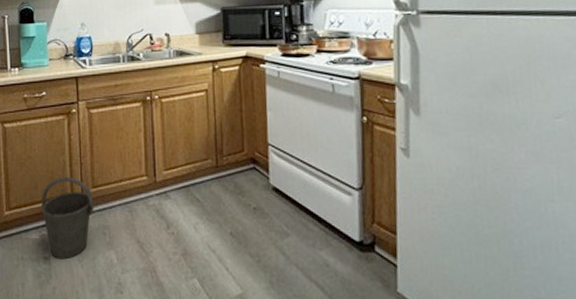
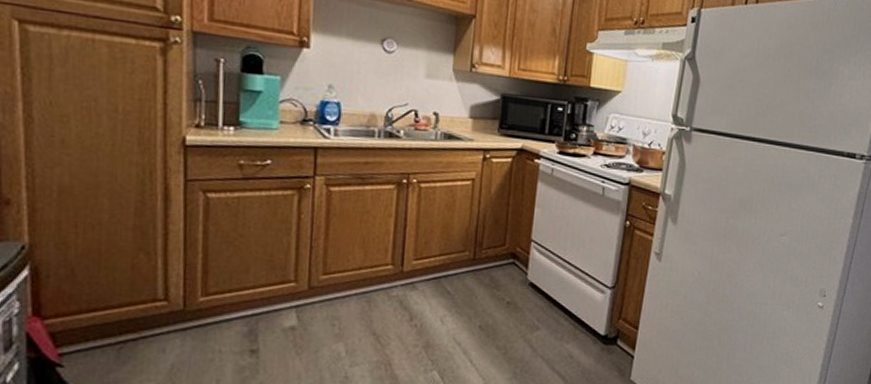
bucket: present [41,176,94,260] -> none [252,260,324,353]

